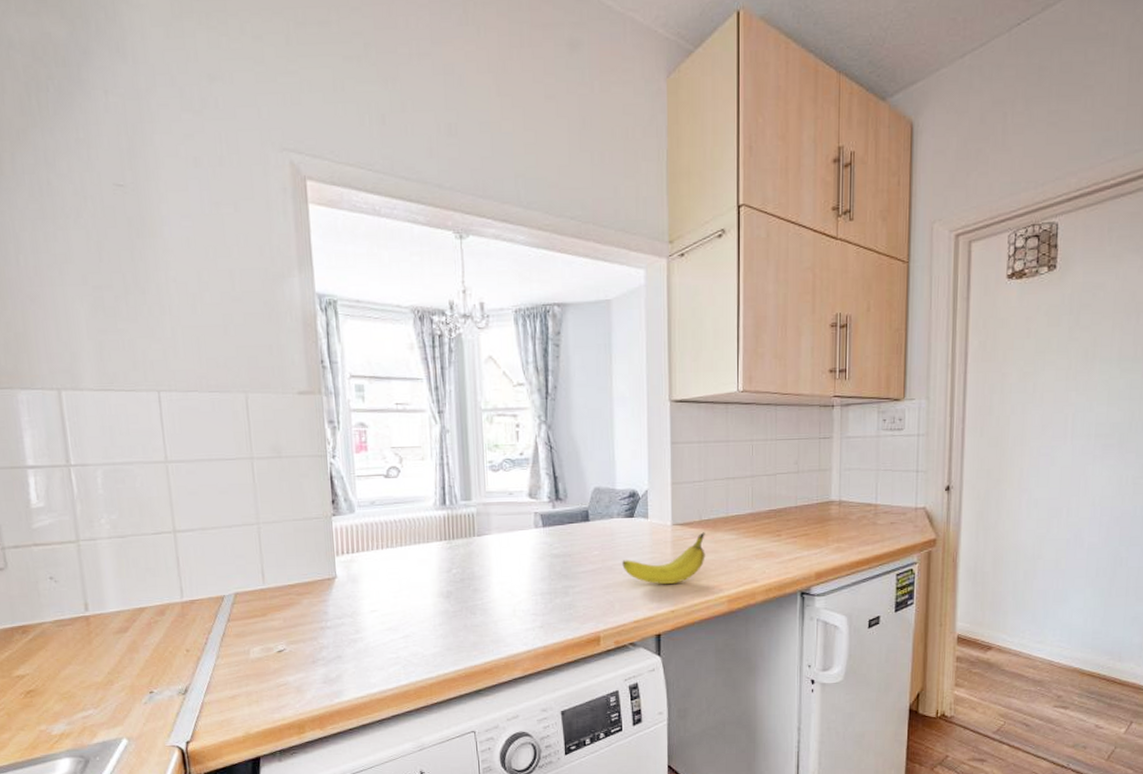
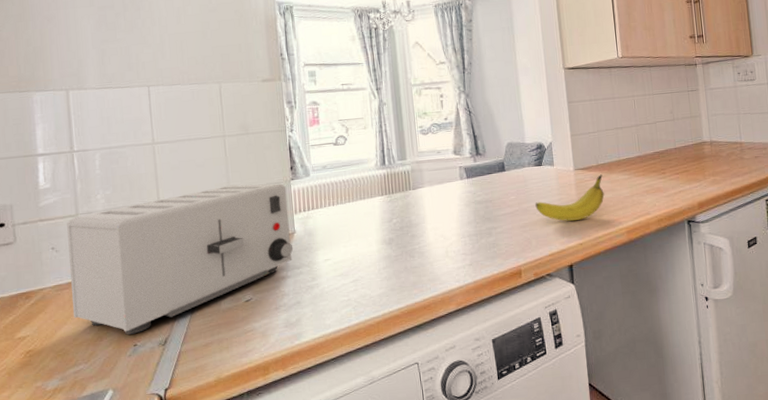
toaster: none [66,517,333,680] -> present [67,183,293,335]

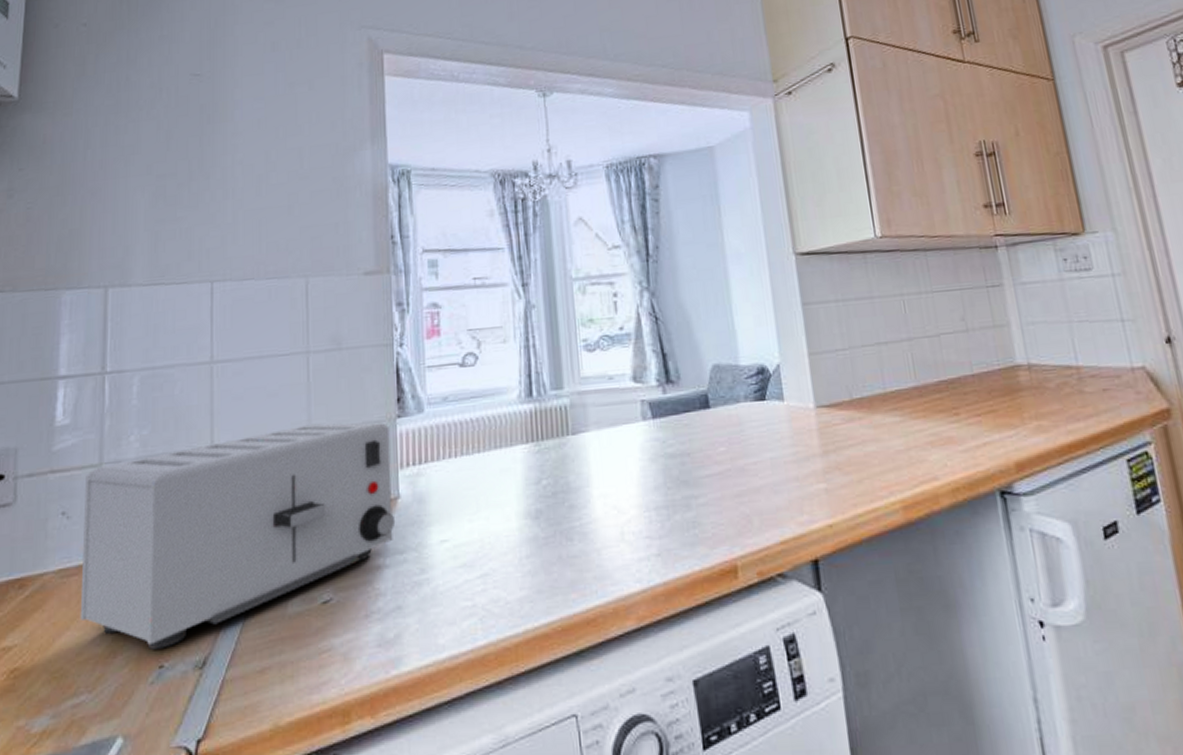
fruit: present [535,174,605,221] -> none [756,415,865,488]

